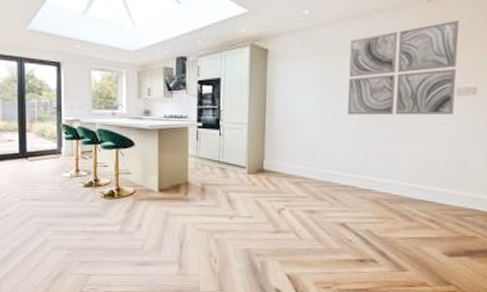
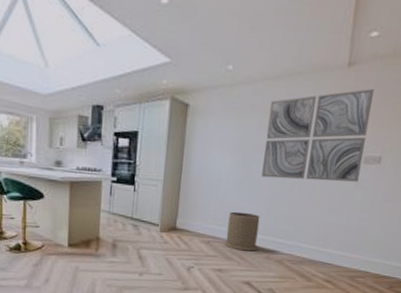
trash can: none [314,151,351,191] -> present [224,211,260,251]

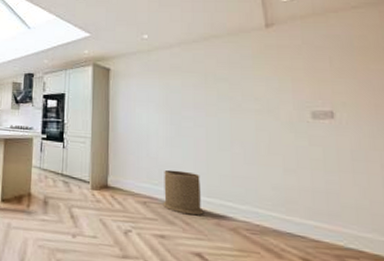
wall art: present [261,89,374,182] -> none [191,46,311,139]

